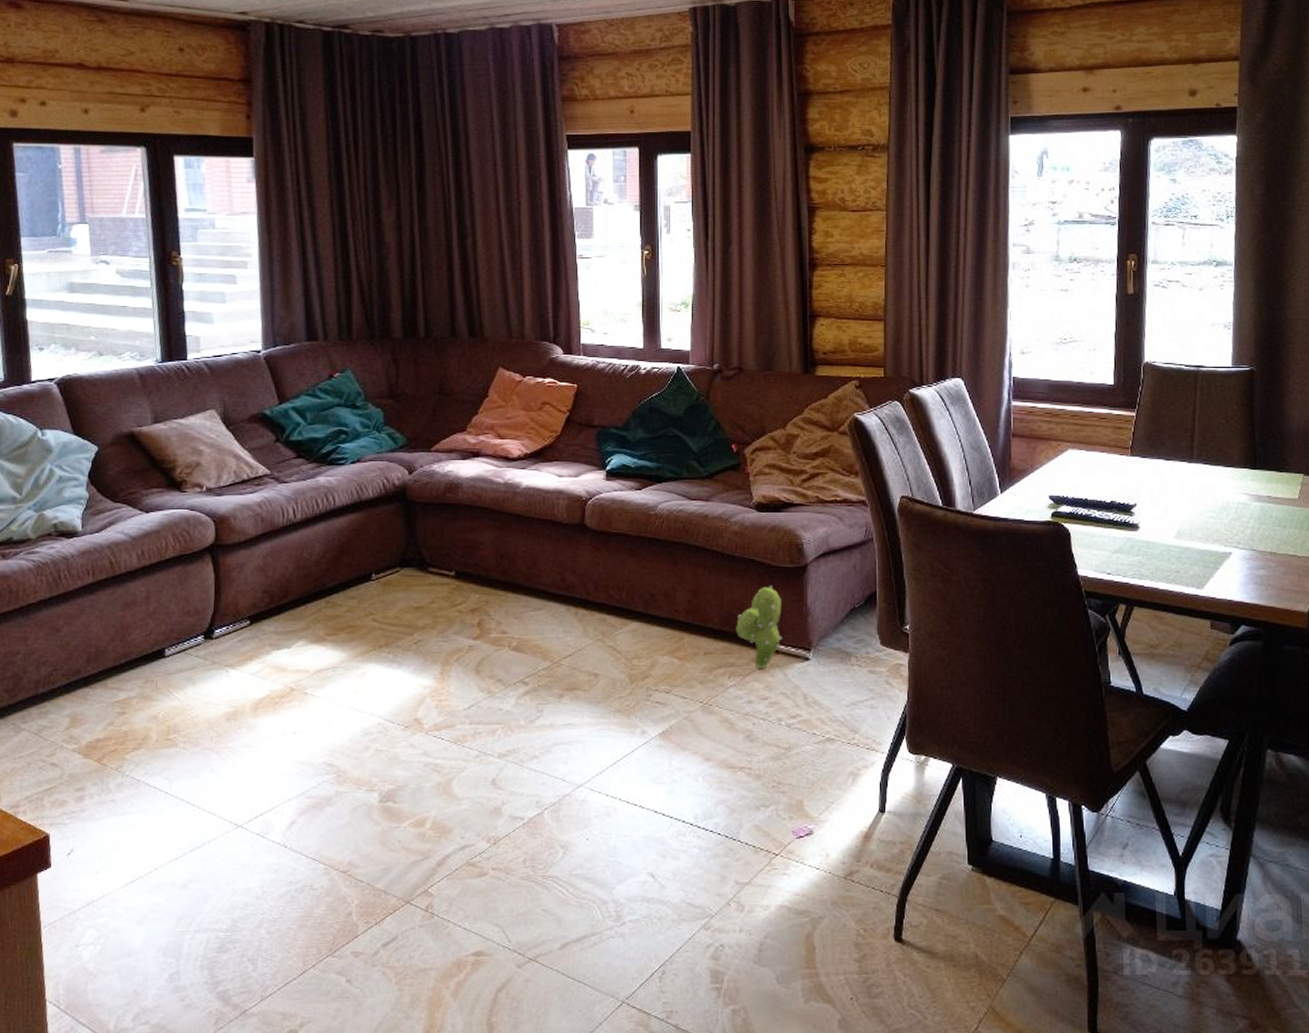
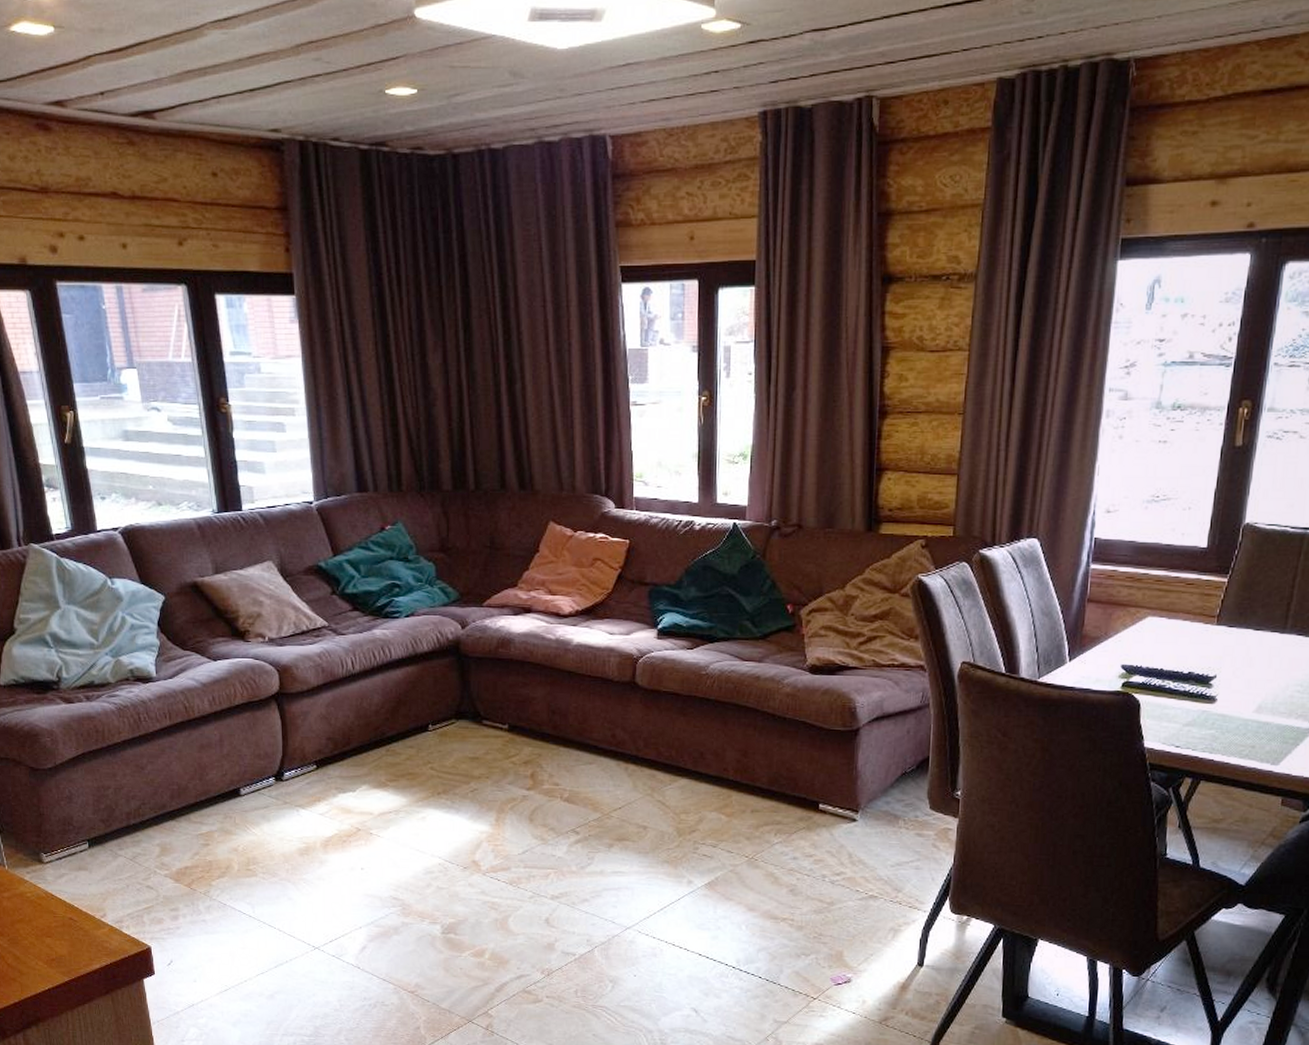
decorative plant: present [736,585,782,669] -> none [784,747,832,828]

